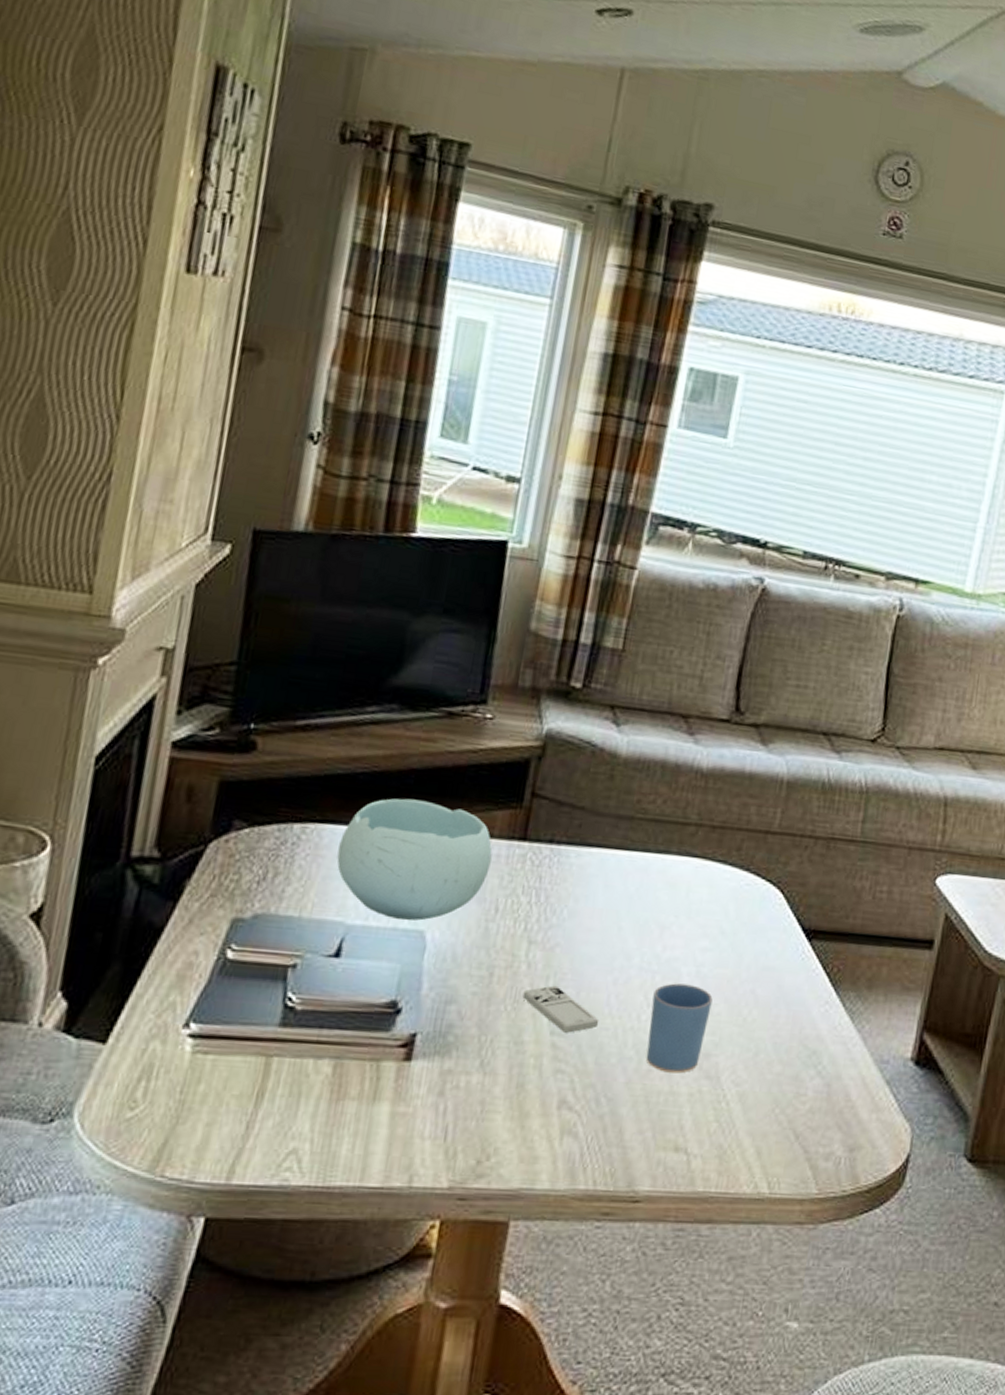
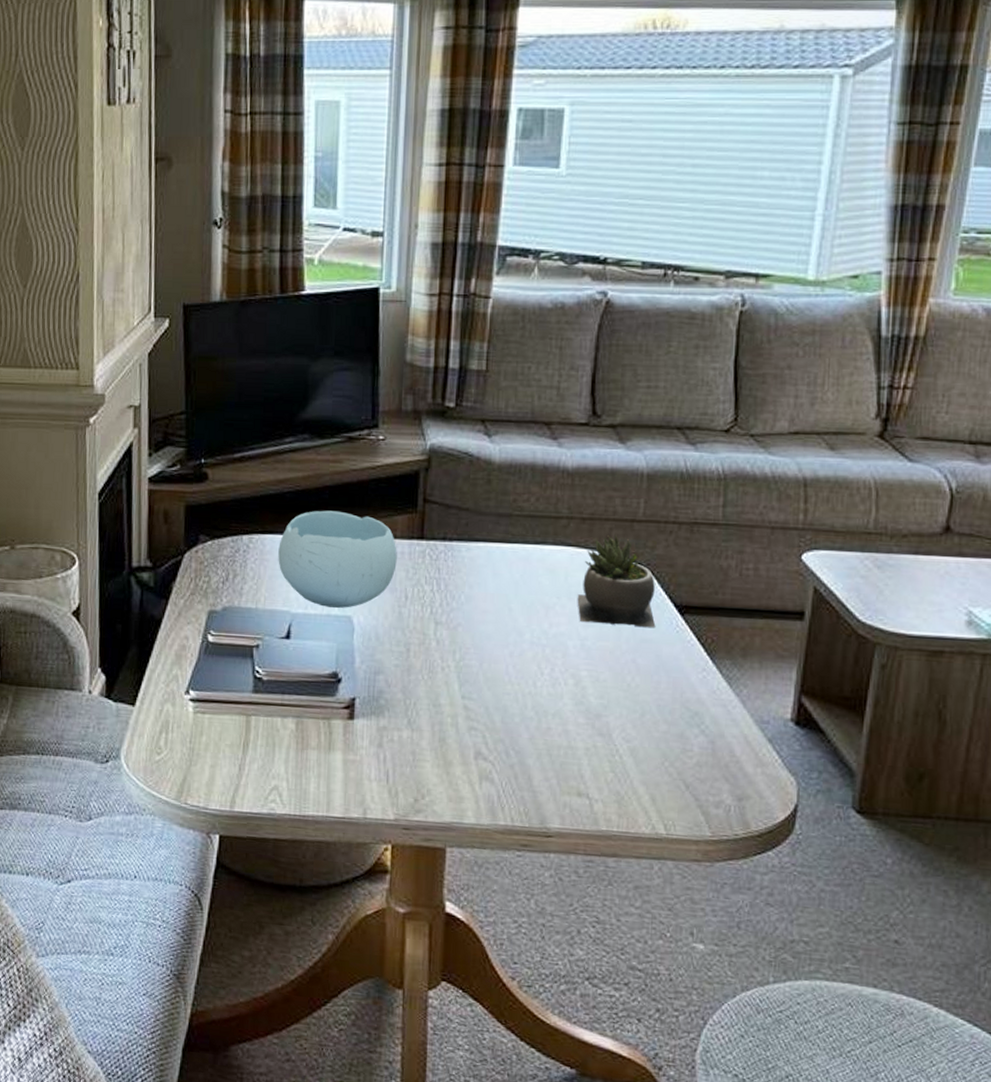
mobile phone: present [522,985,600,1033] -> none [435,658,501,697]
mug: present [646,983,713,1074] -> none [544,655,598,731]
succulent plant: none [697,847,784,955] -> present [577,535,656,628]

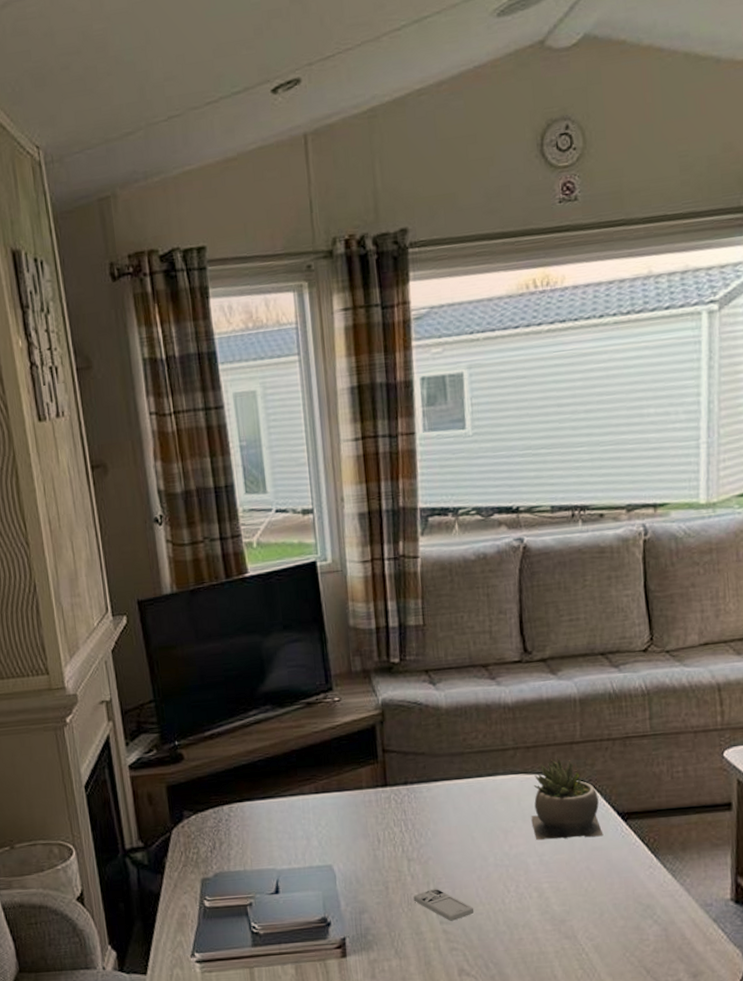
bowl: present [278,510,397,608] -> none [257,771,366,860]
mobile phone: none [435,658,501,697] -> present [413,888,475,921]

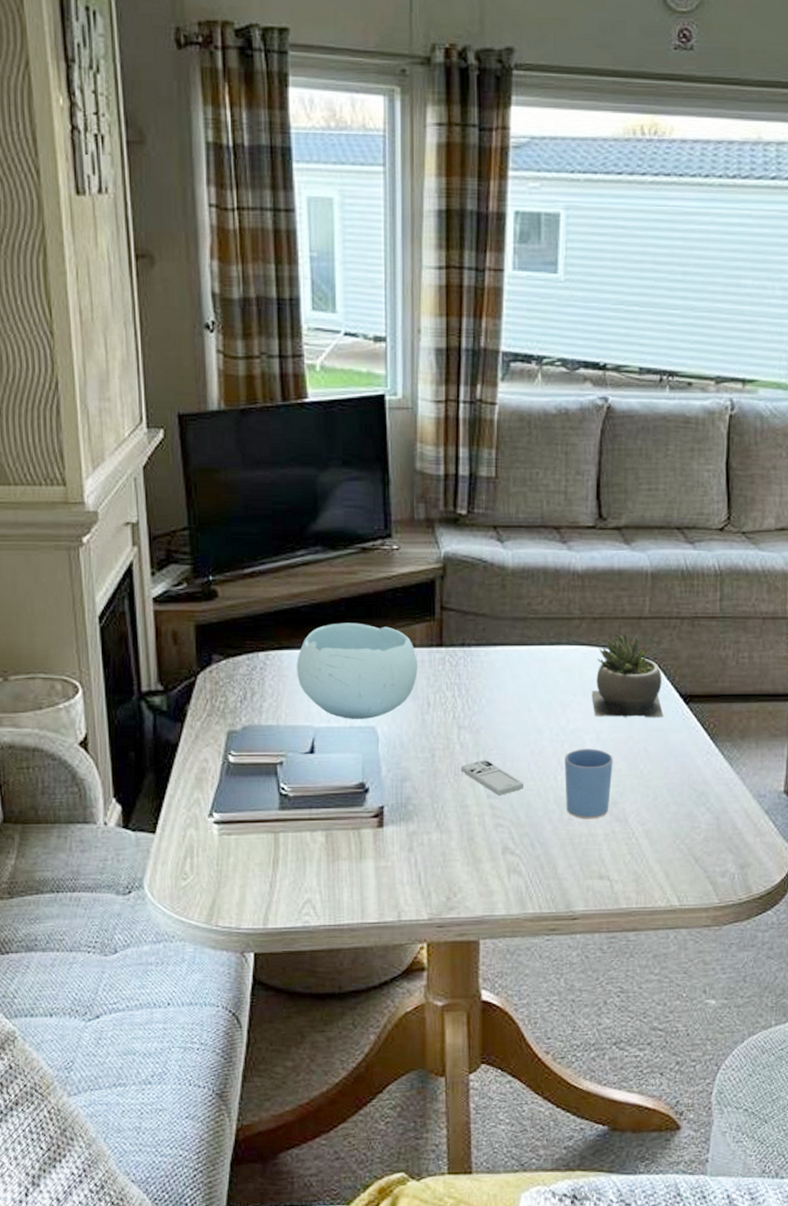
bowl: none [257,771,366,860] -> present [297,623,418,719]
mug: none [510,871,558,939] -> present [565,749,613,819]

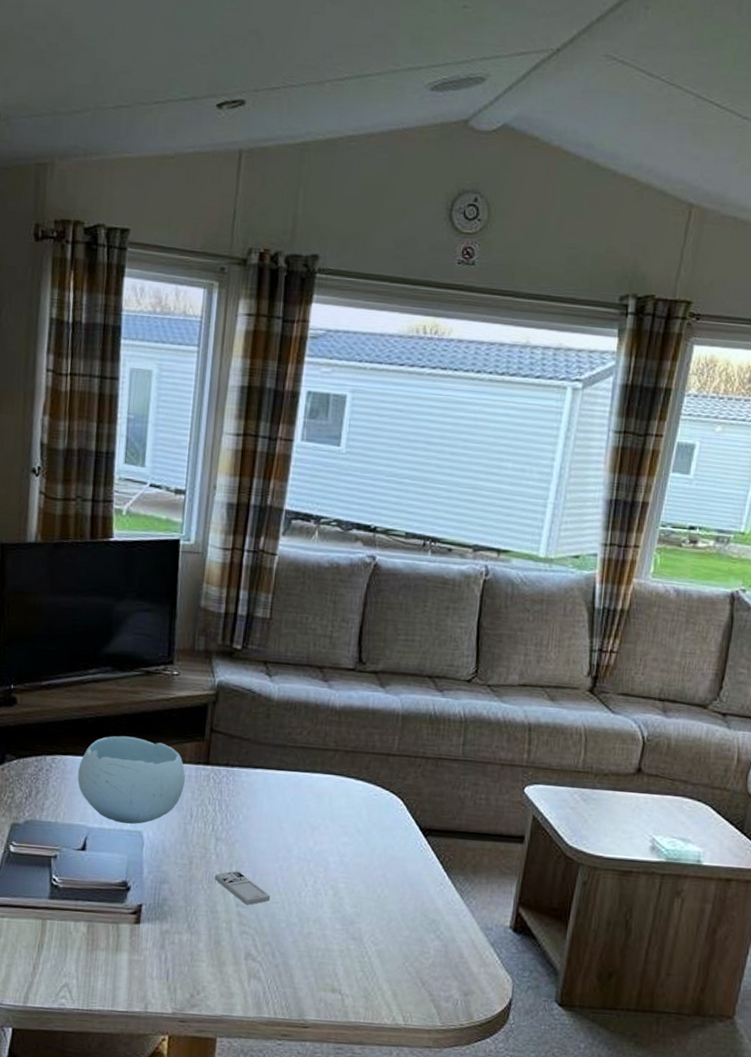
mug: present [565,749,613,819] -> none [306,869,354,936]
succulent plant: present [591,633,664,718] -> none [339,767,405,848]

